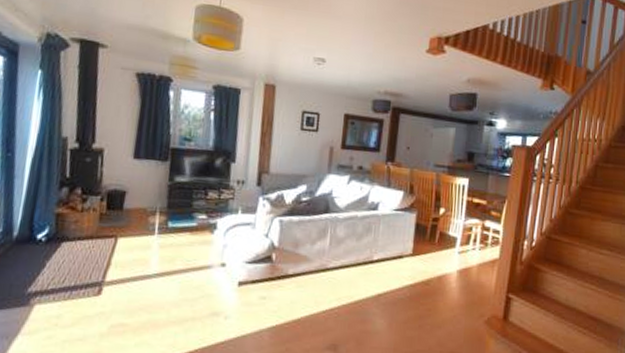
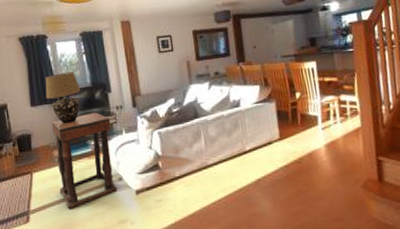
side table: none [146,181,227,289] -> present [52,112,118,210]
table lamp: none [155,126,200,188] -> present [45,71,81,124]

